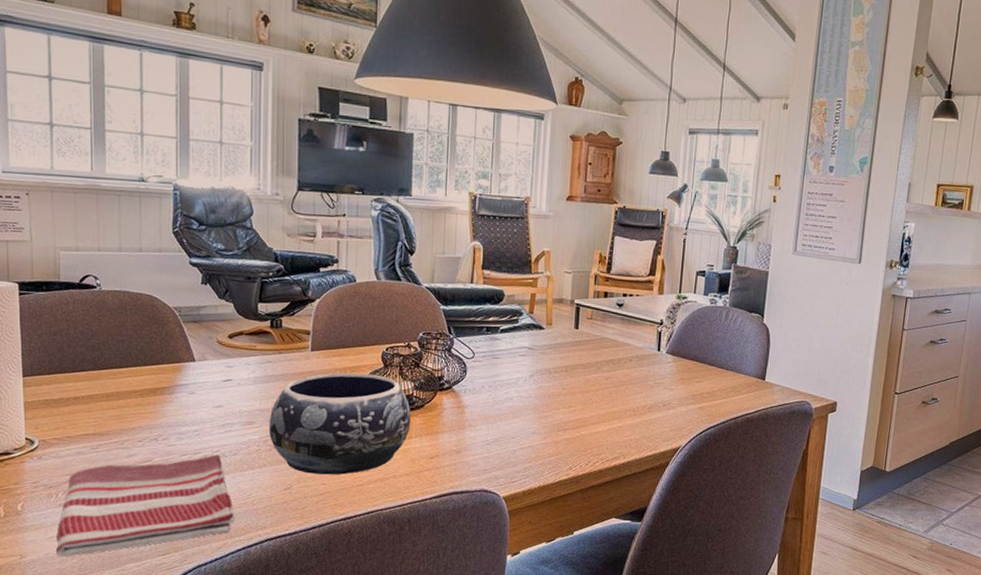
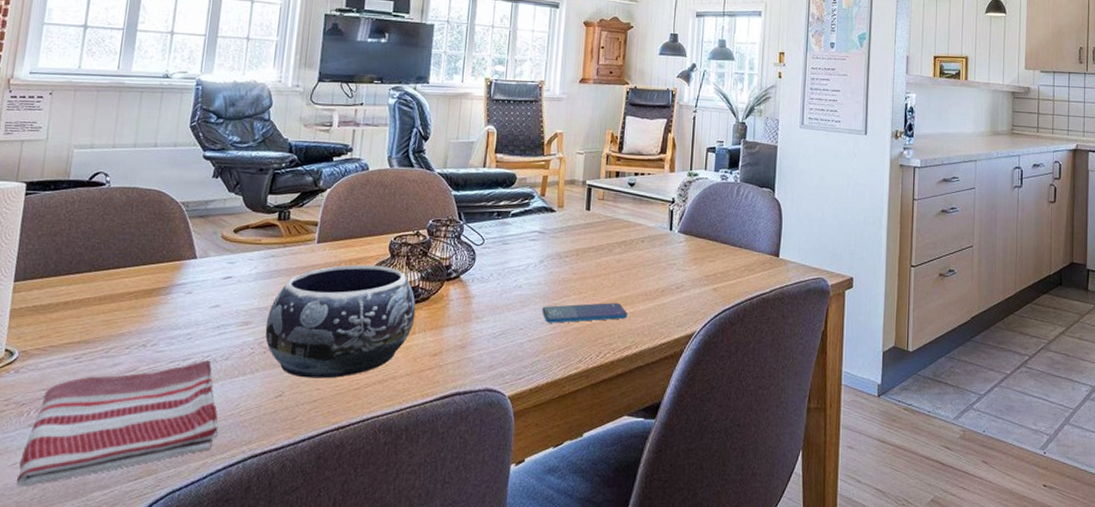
smartphone: none [533,416,615,434] -> present [542,303,627,323]

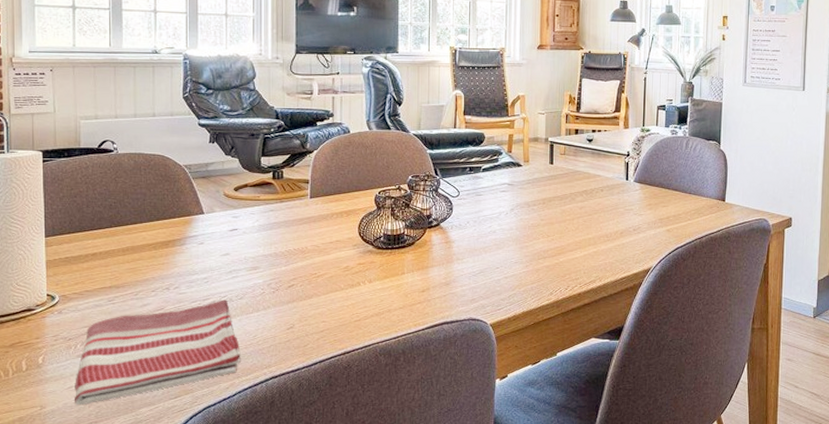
decorative bowl: present [265,264,416,379] -> none [272,216,403,313]
smartphone: present [542,303,627,323] -> none [515,244,591,262]

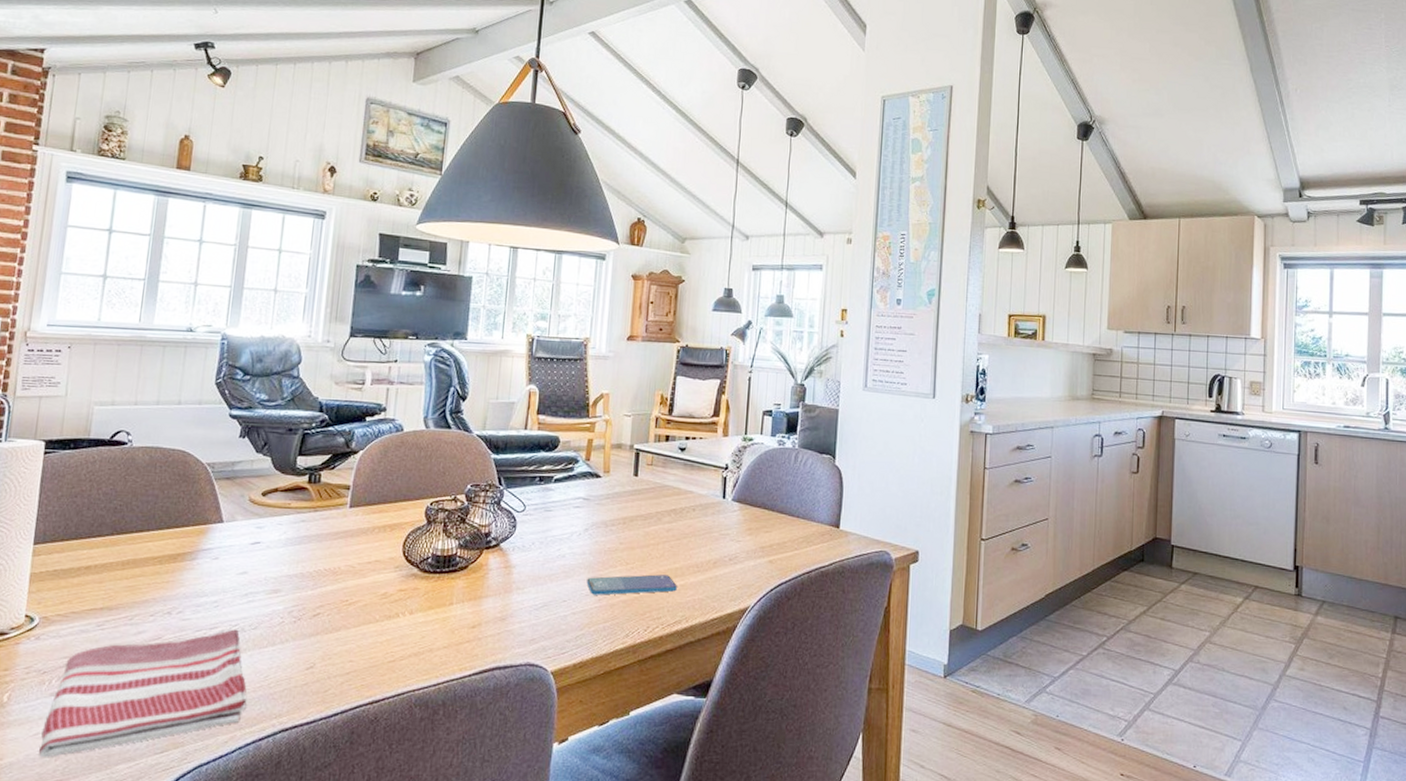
smartphone: none [515,244,591,262] -> present [586,574,677,595]

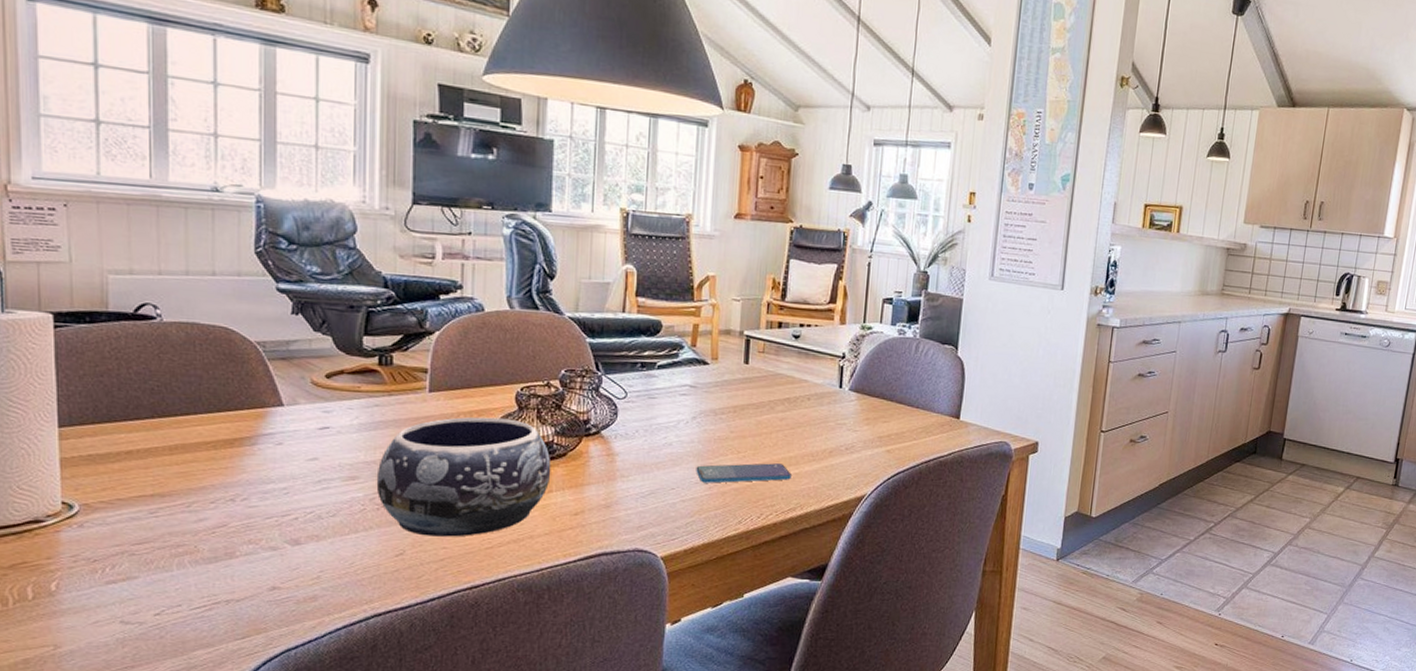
dish towel: present [39,629,247,757] -> none [102,516,332,644]
decorative bowl: none [295,531,454,650] -> present [376,416,551,537]

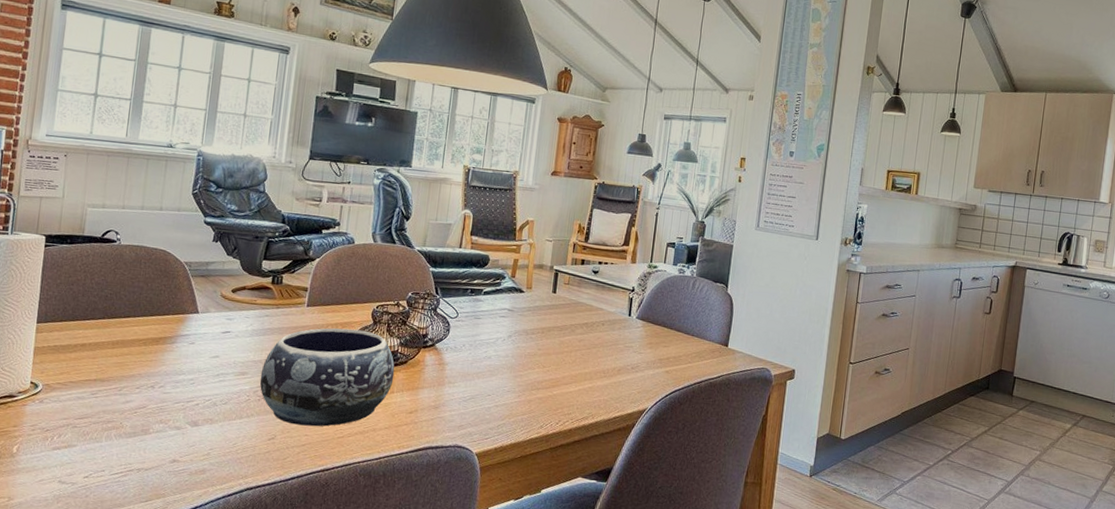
smartphone: present [696,463,791,483] -> none [508,376,586,393]

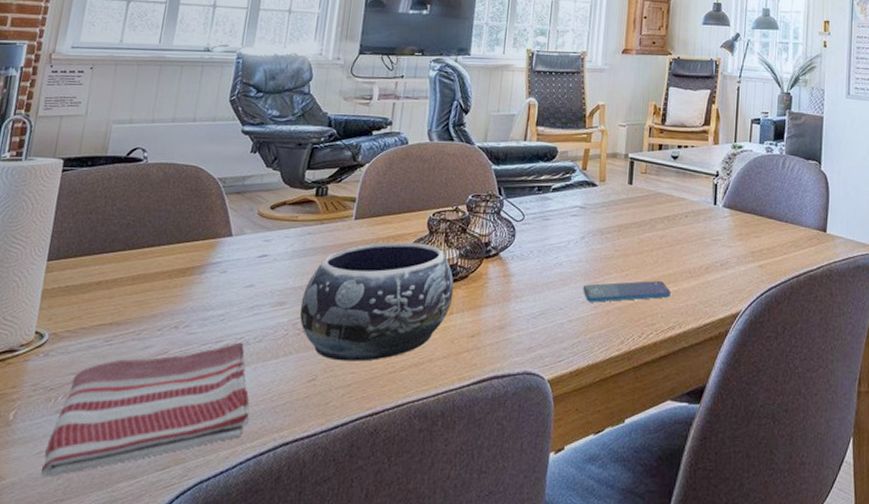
dish towel: none [43,403,218,500] -> present [41,342,250,476]
smartphone: none [508,376,586,393] -> present [583,281,671,302]

